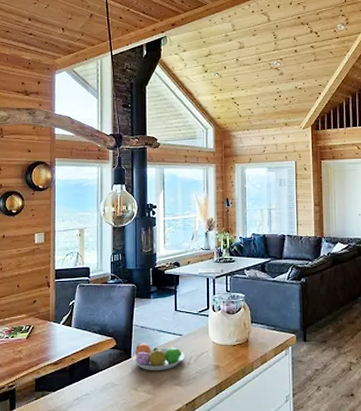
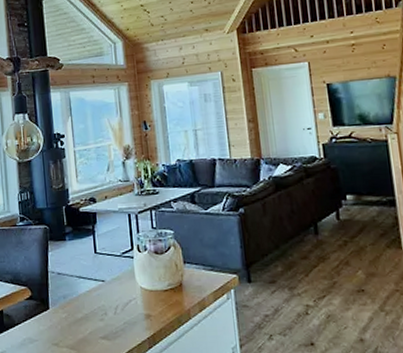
fruit bowl: present [133,343,185,370] -> none [51,292,110,323]

